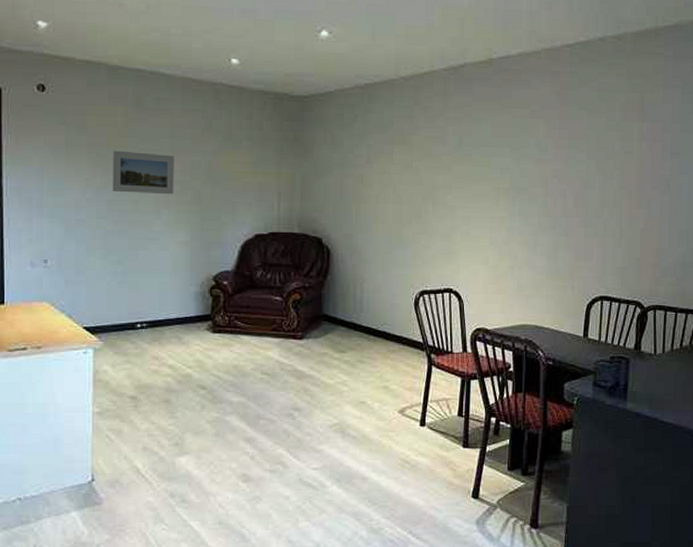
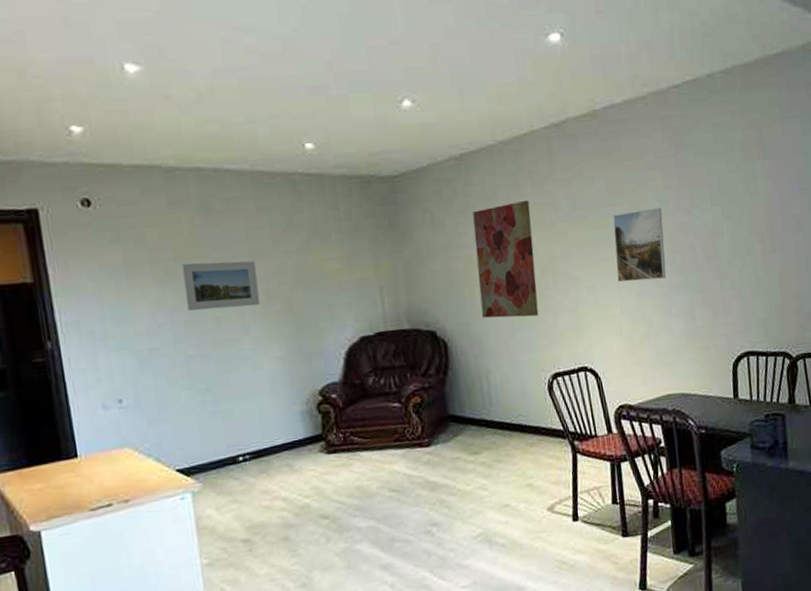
wall art: none [365,132,421,237] -> present [472,200,539,318]
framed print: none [491,153,540,219] -> present [613,207,667,282]

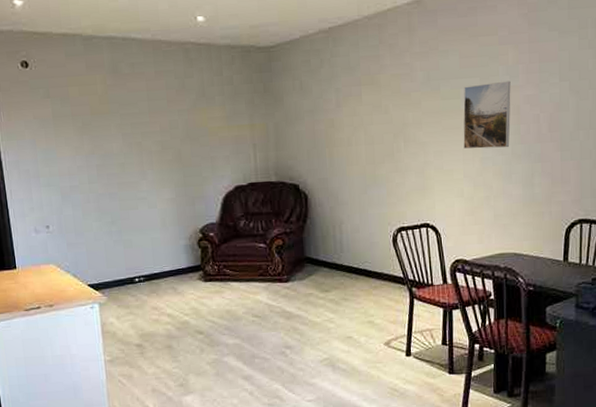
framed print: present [182,261,260,311] -> none [96,117,156,157]
wall art: present [472,200,539,318] -> none [336,70,389,177]

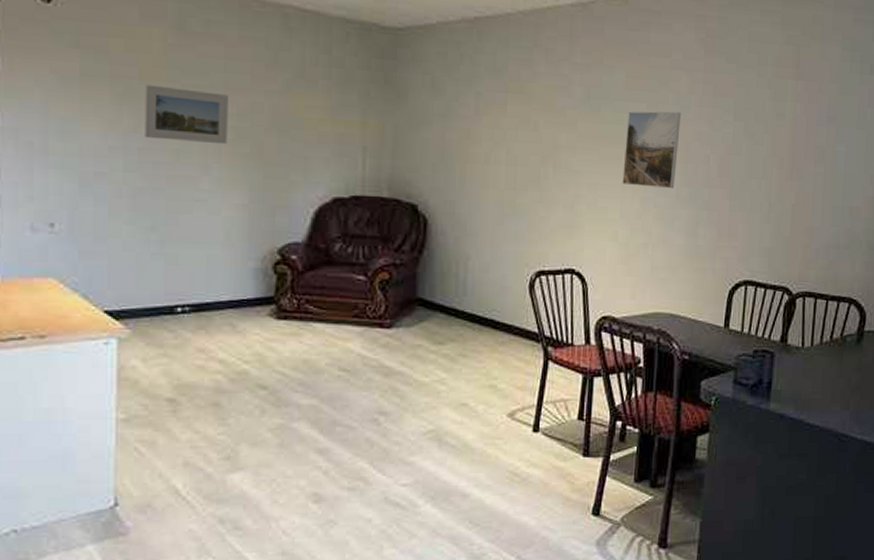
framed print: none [96,117,156,157] -> present [145,84,228,145]

